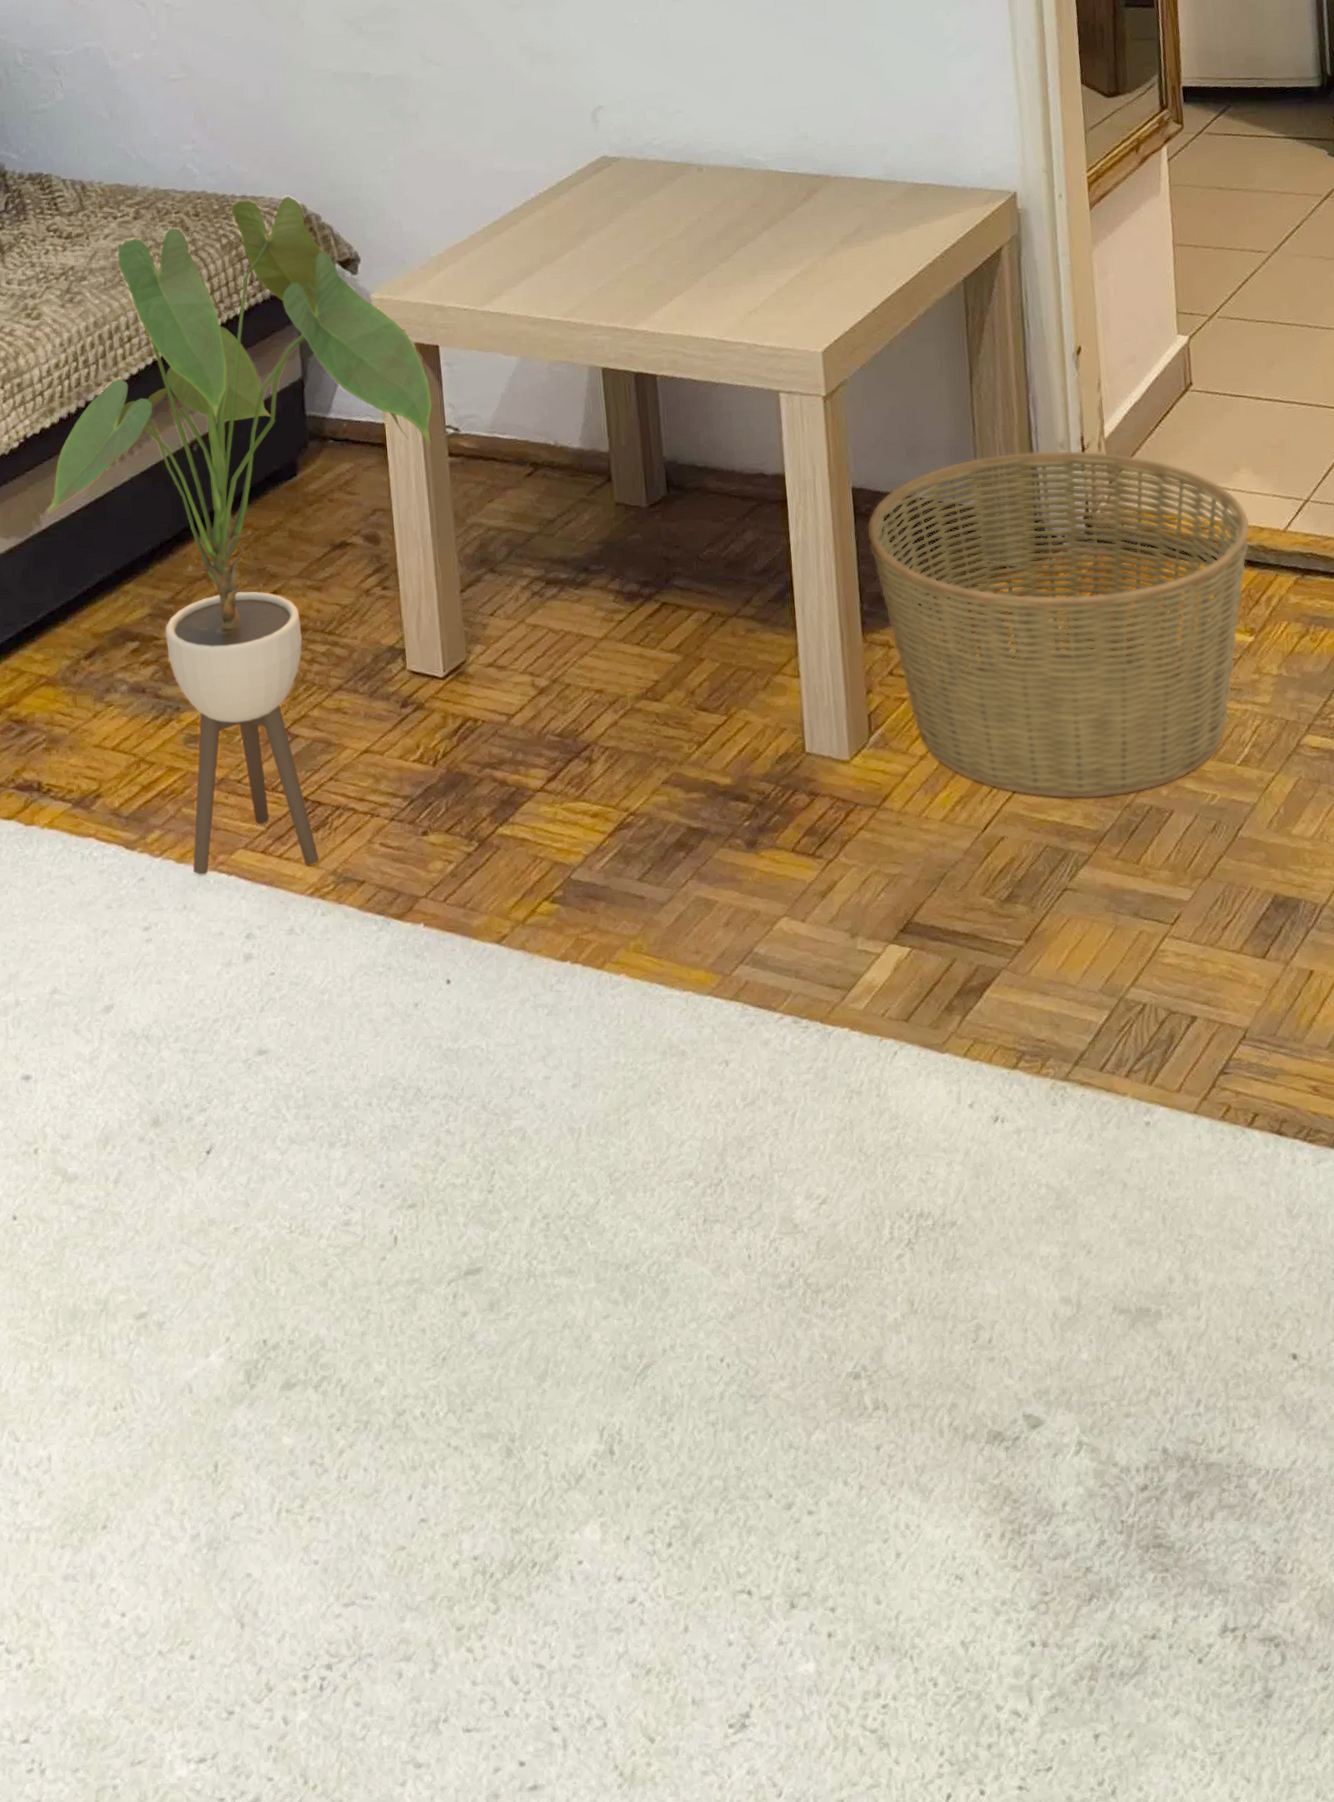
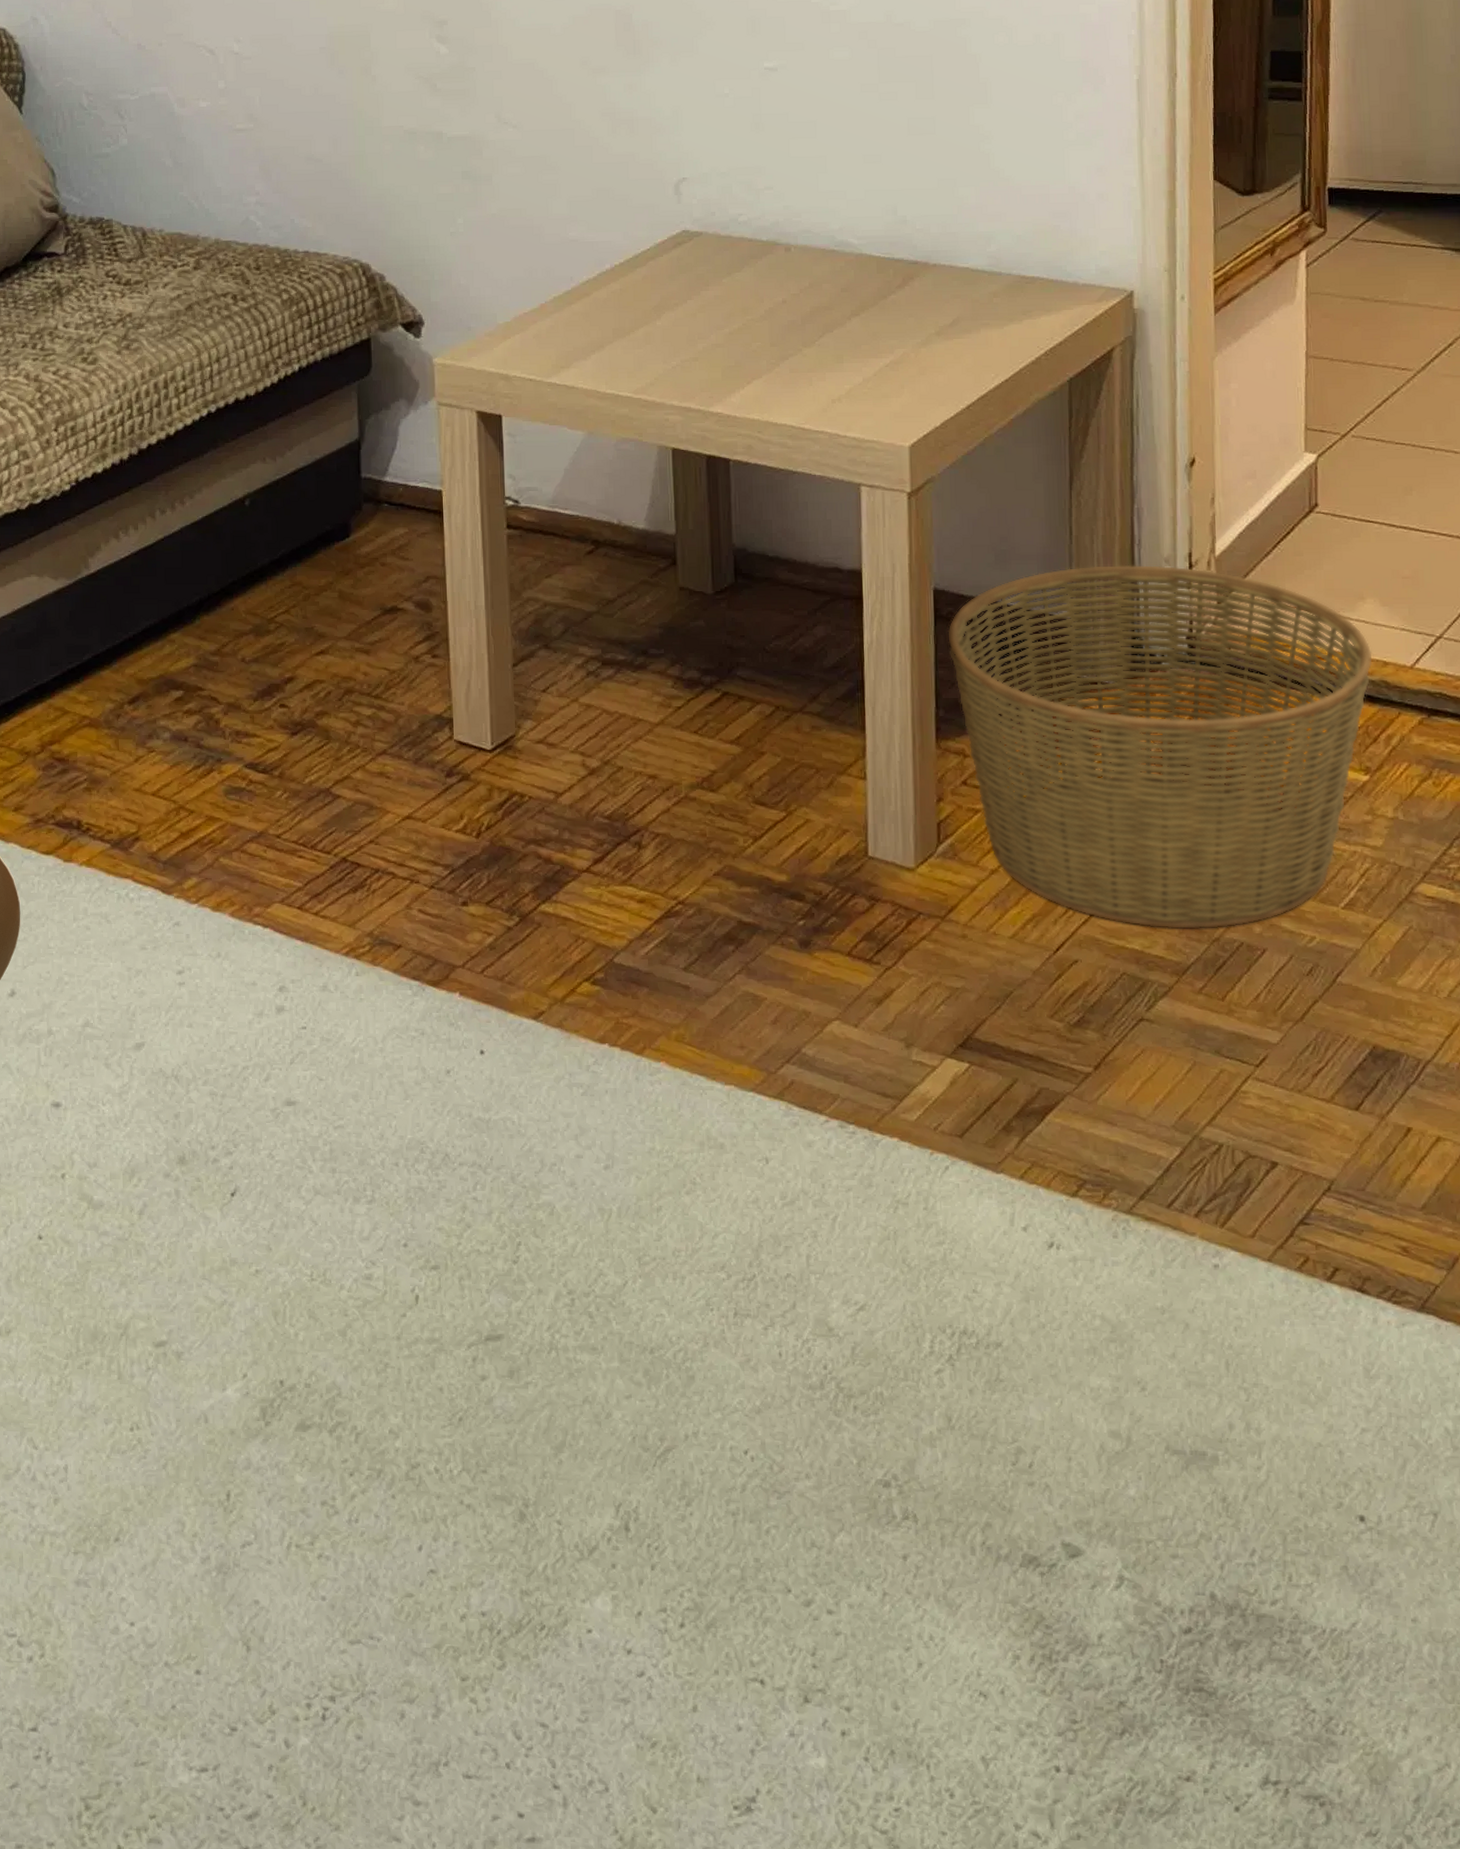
house plant: present [46,196,433,875] -> none [95,254,492,925]

